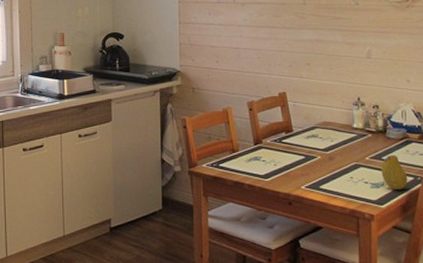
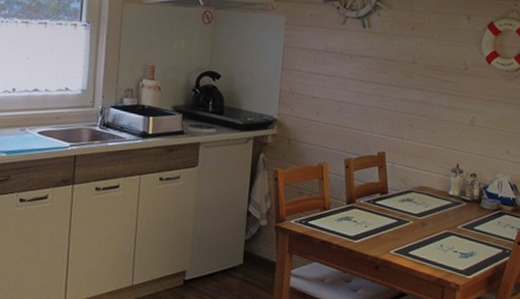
fruit: present [381,154,408,190] -> none [471,225,497,261]

